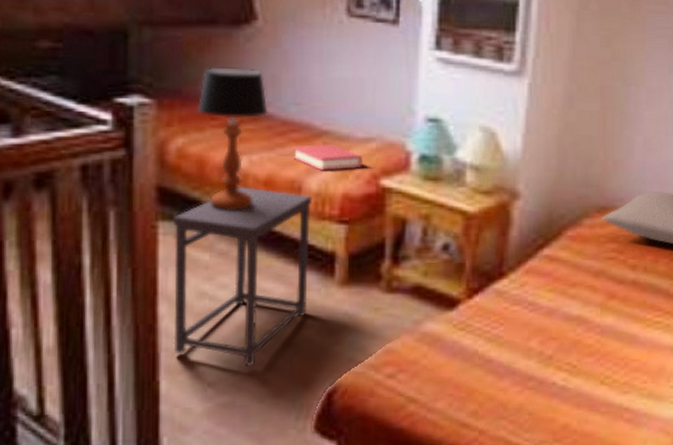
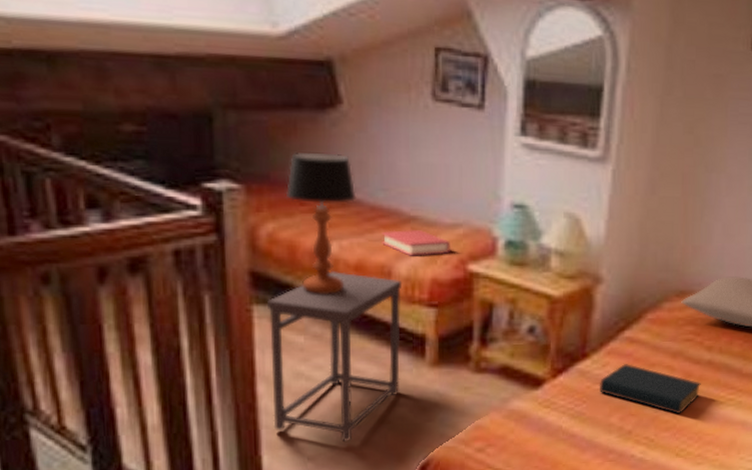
hardback book: none [517,283,626,338] -> present [599,364,701,415]

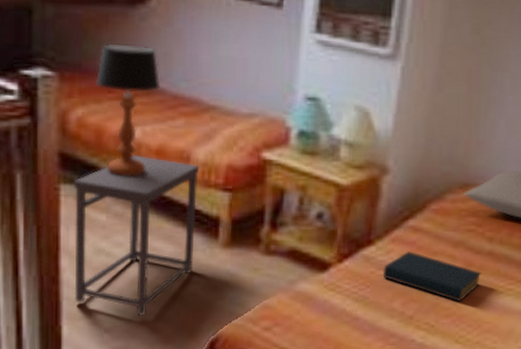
hardback book: present [382,229,451,256] -> none [182,117,247,143]

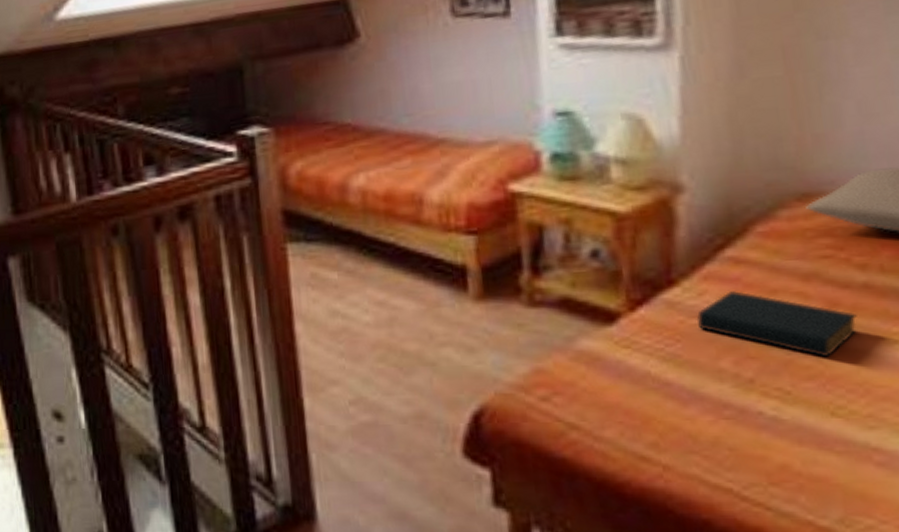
side table: present [74,154,200,315] -> none [300,203,442,385]
table lamp: present [95,43,161,176] -> none [311,85,381,229]

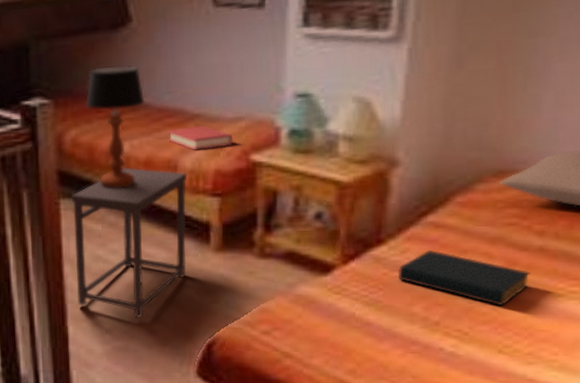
side table: none [300,203,442,385] -> present [72,167,188,318]
table lamp: none [311,85,381,229] -> present [85,64,145,188]
hardback book: none [409,152,487,181] -> present [168,125,234,151]

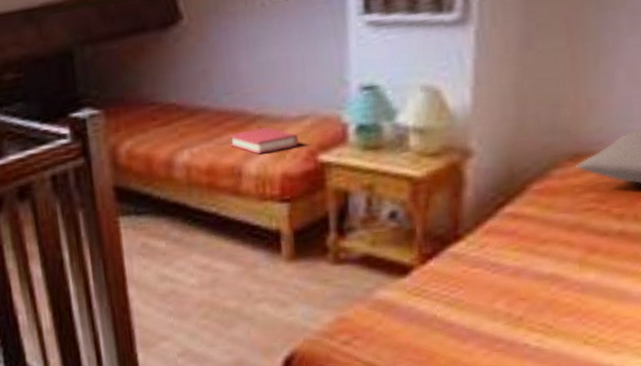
side table: present [72,167,188,318] -> none [131,177,258,338]
table lamp: present [85,64,145,188] -> none [138,66,203,202]
hardback book: present [397,250,530,307] -> none [477,242,612,296]

